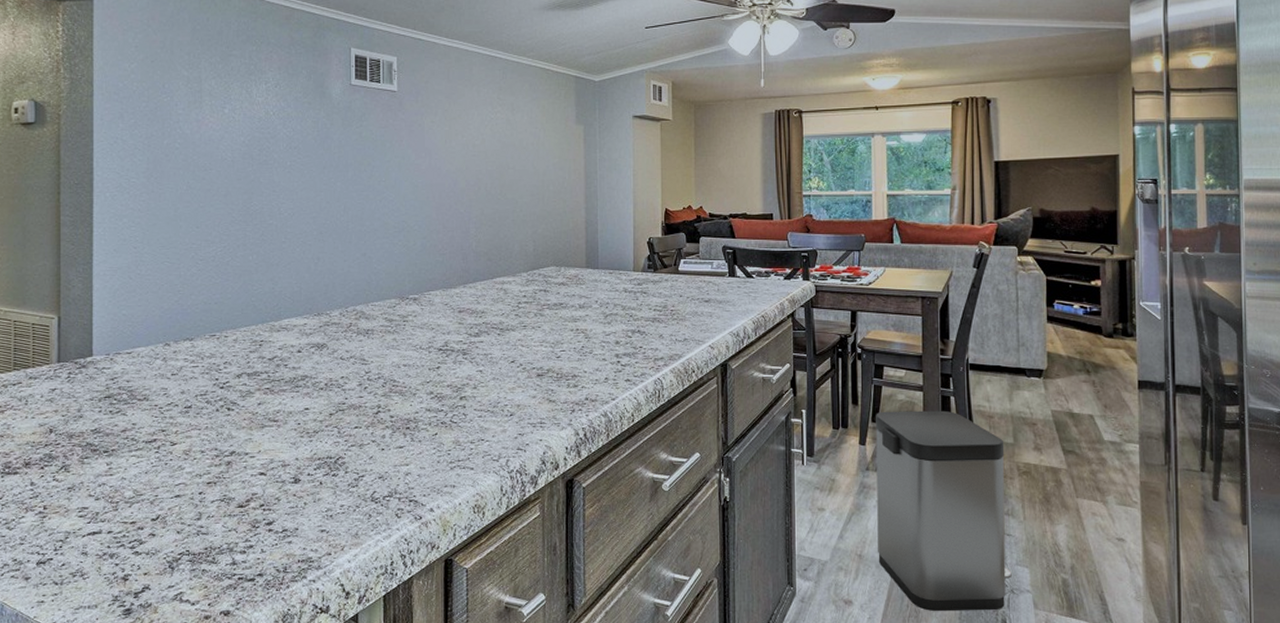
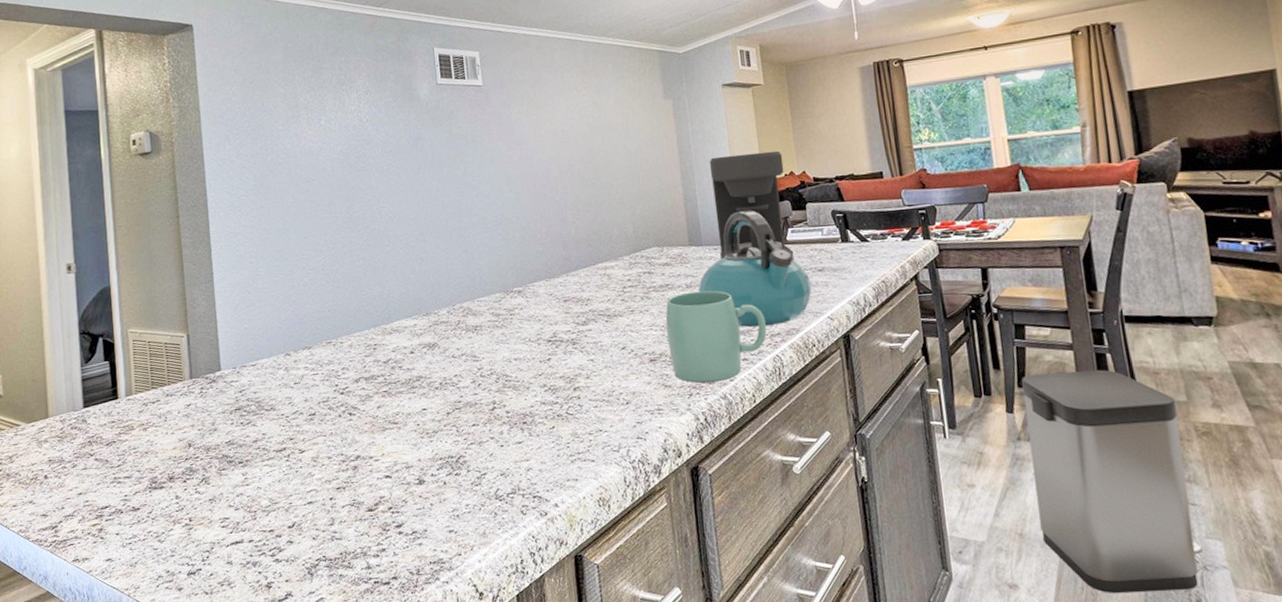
mug: none [556,312,651,400] -> present [665,290,767,383]
kettle: none [590,238,698,349] -> present [698,210,813,327]
coffee maker: none [614,184,684,291] -> present [710,150,795,261]

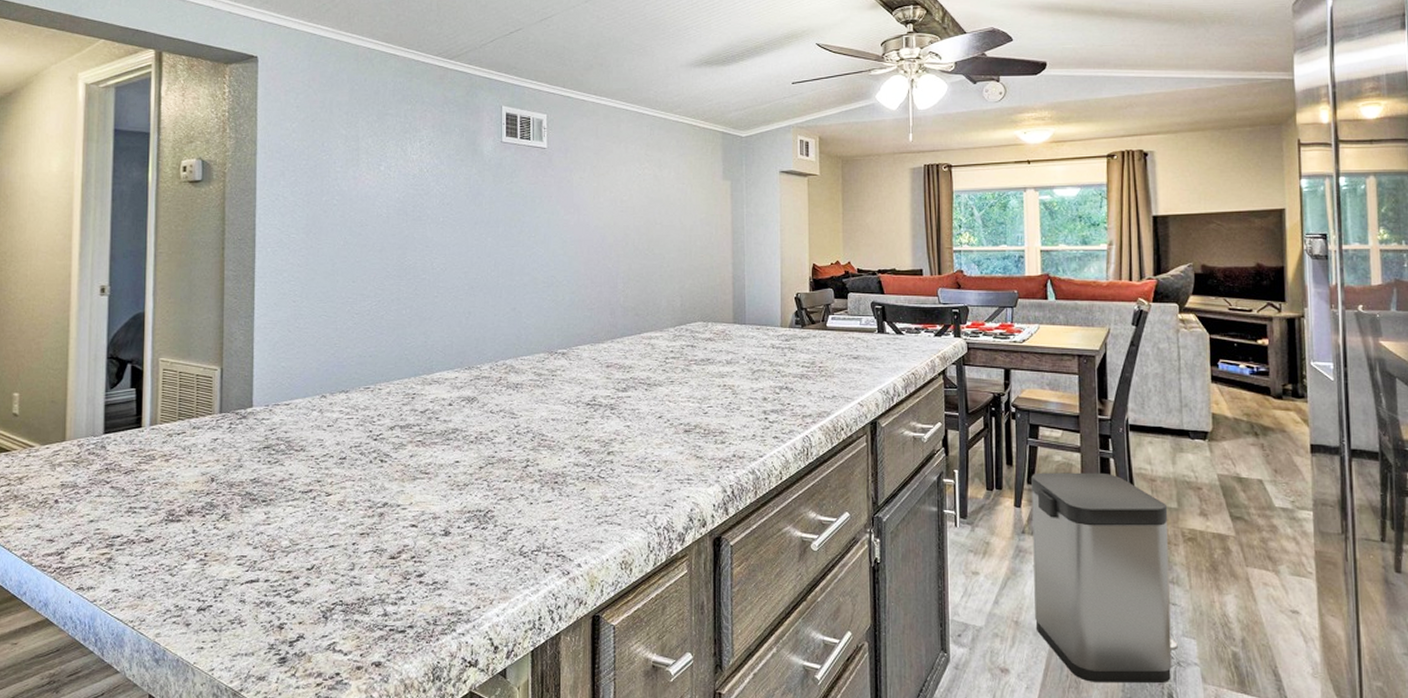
mug: present [665,290,767,383] -> none [703,368,799,456]
kettle: present [698,210,813,327] -> none [737,294,846,406]
coffee maker: present [710,150,795,261] -> none [761,240,832,347]

